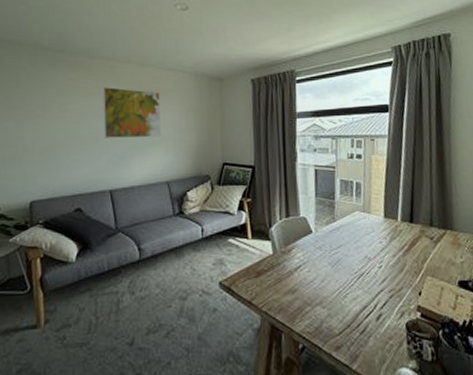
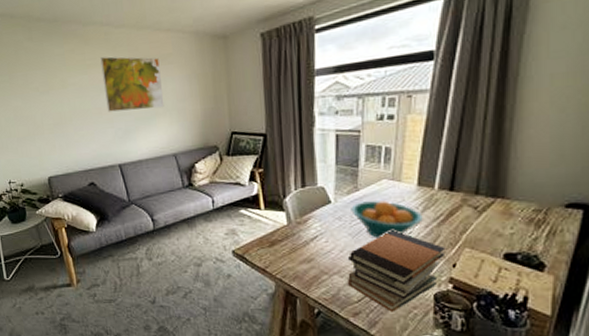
book stack: none [328,259,412,344] -> present [347,230,446,312]
fruit bowl: none [330,231,391,268] -> present [351,200,423,238]

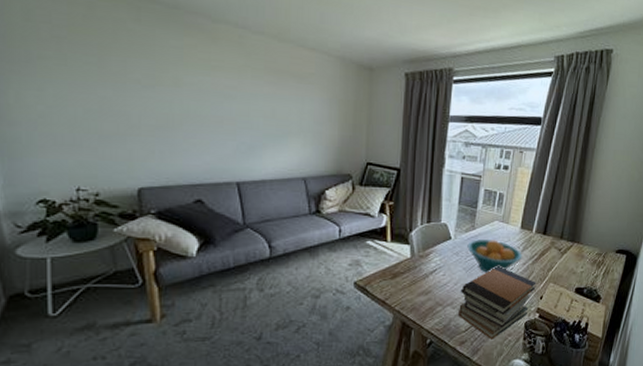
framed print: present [100,56,165,112] -> none [229,61,300,128]

